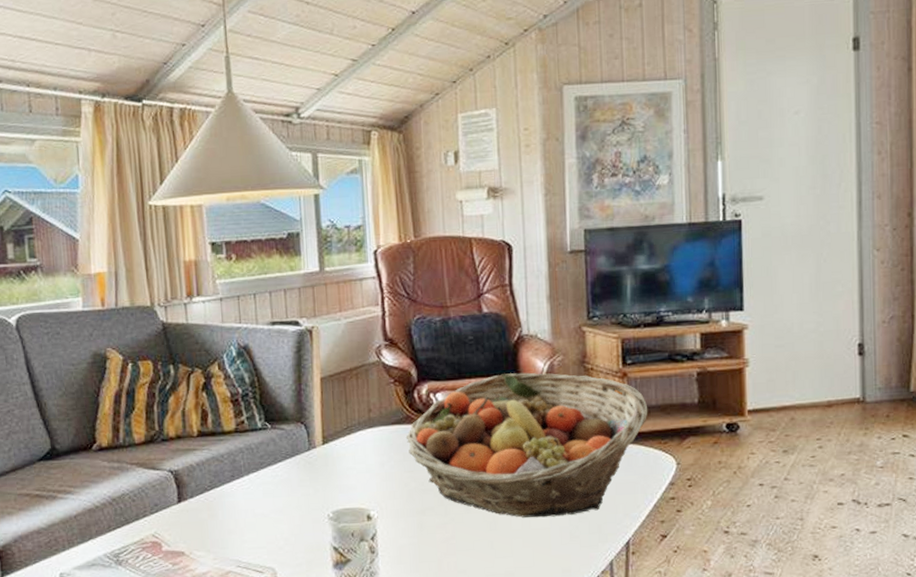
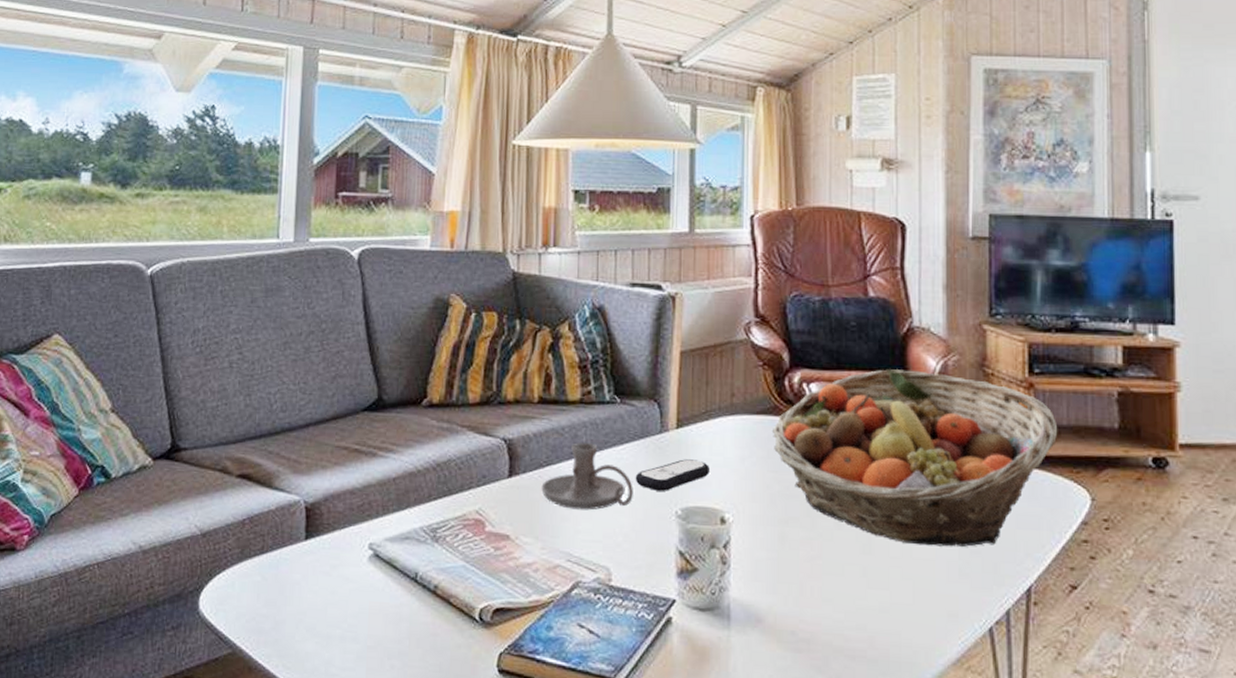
candle holder: none [208,466,290,524] -> present [541,442,633,510]
remote control: none [290,469,354,500] -> present [635,459,709,491]

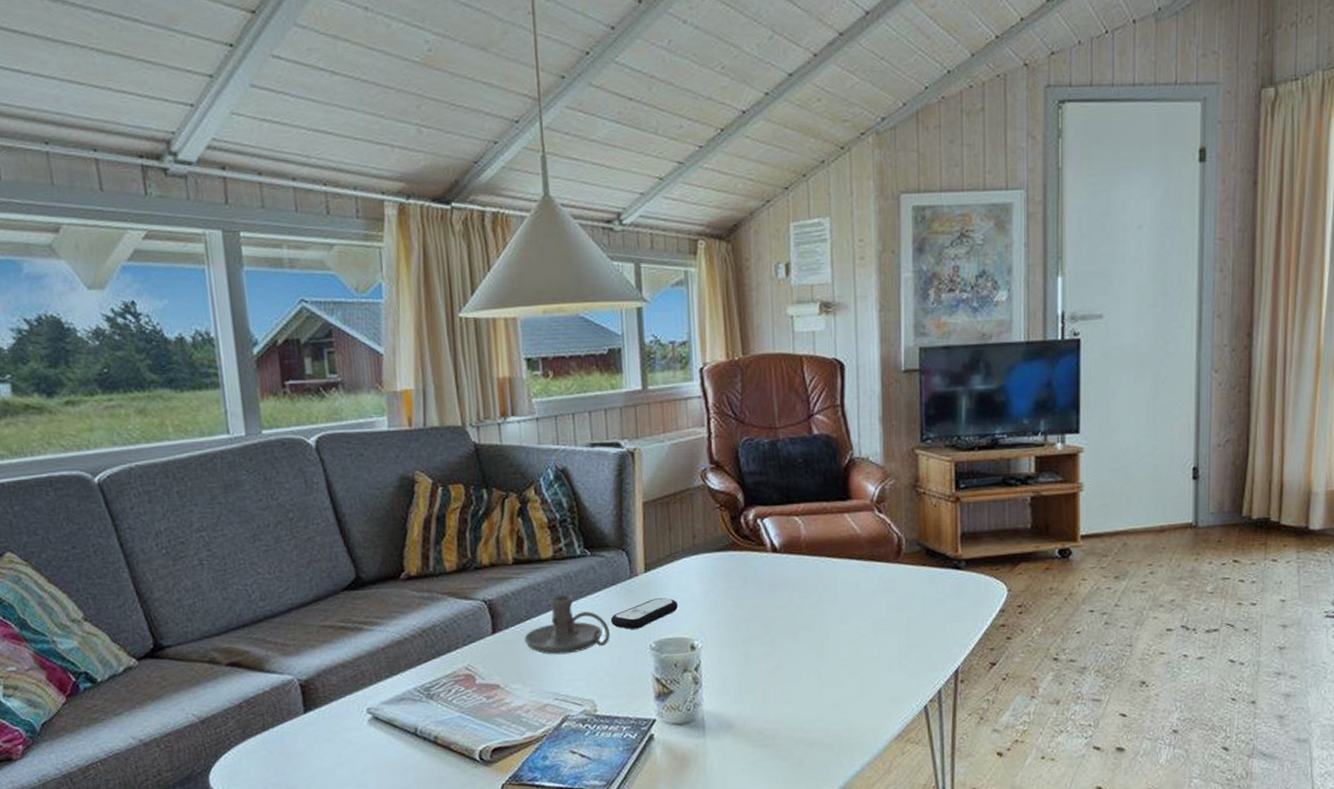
fruit basket: present [771,369,1058,547] -> none [731,497,981,647]

